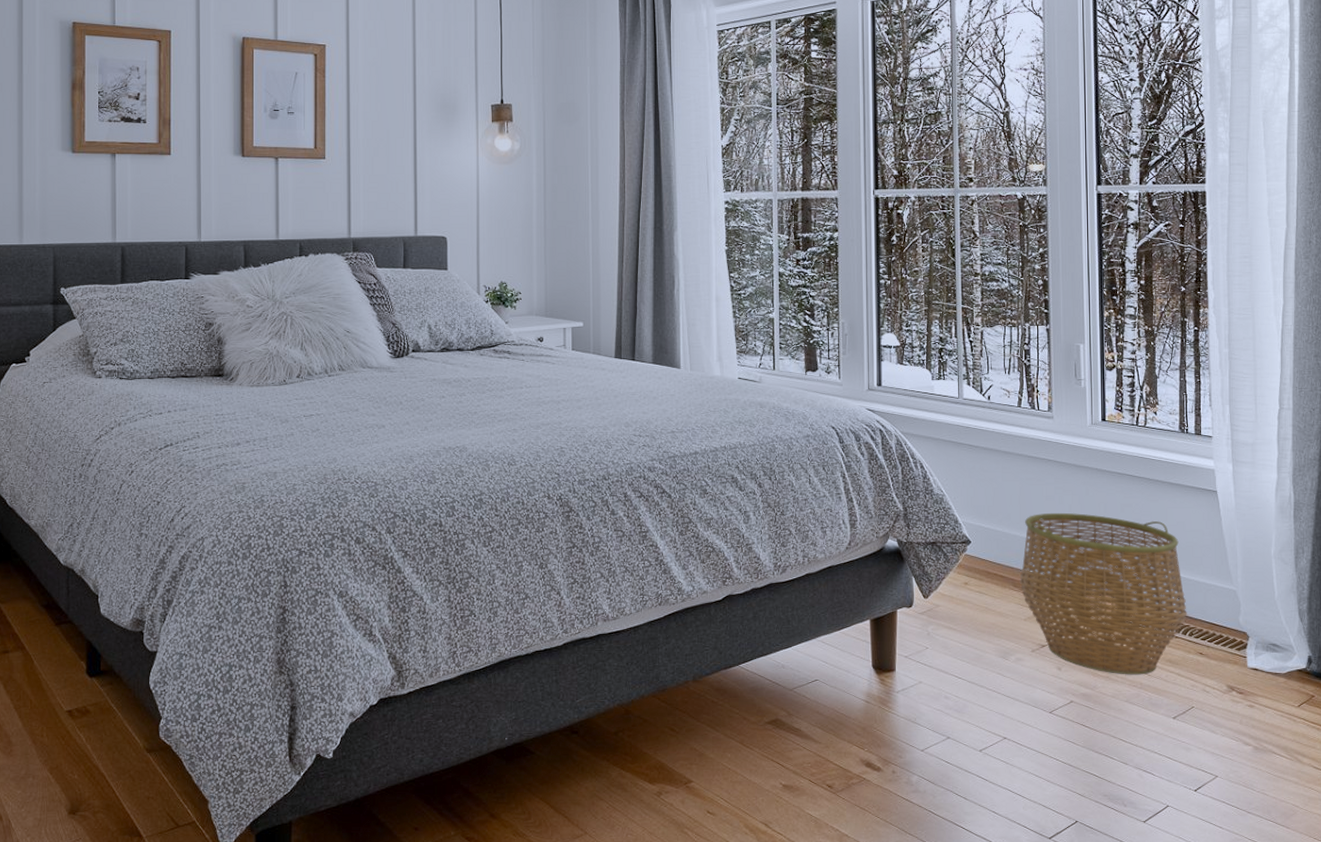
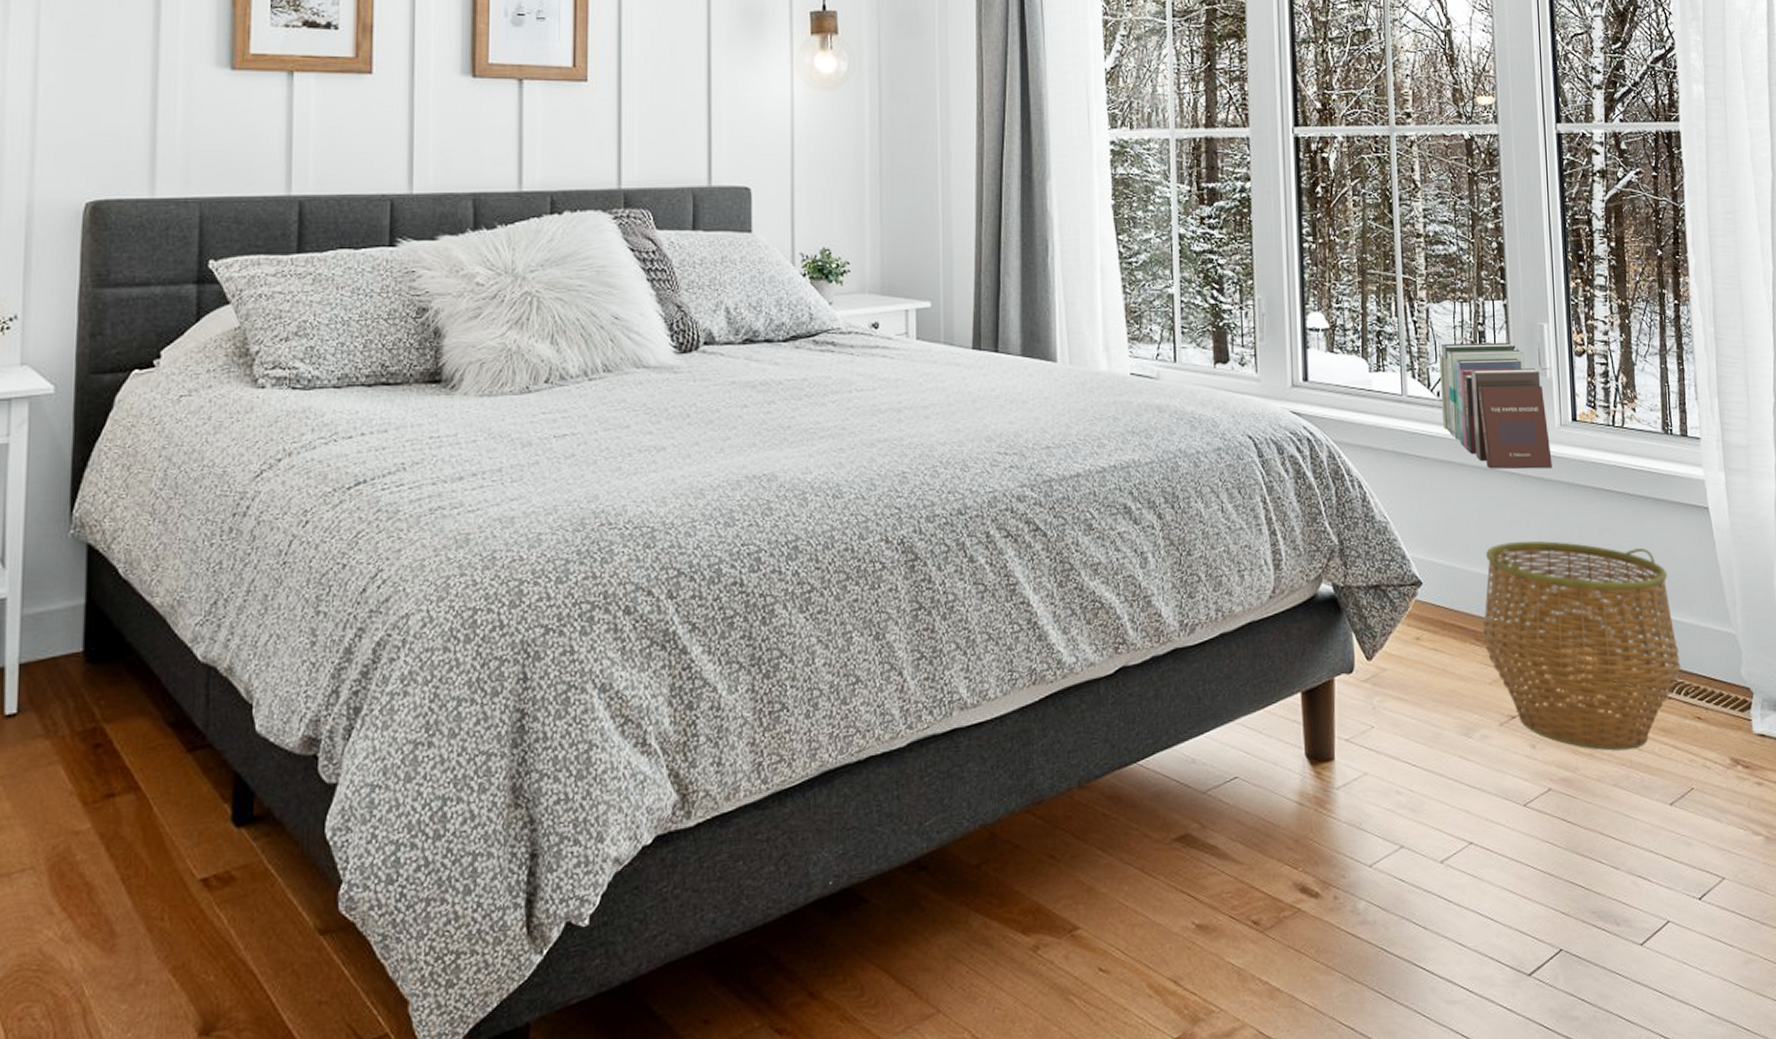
books: none [991,358,1083,458] -> present [1439,342,1552,470]

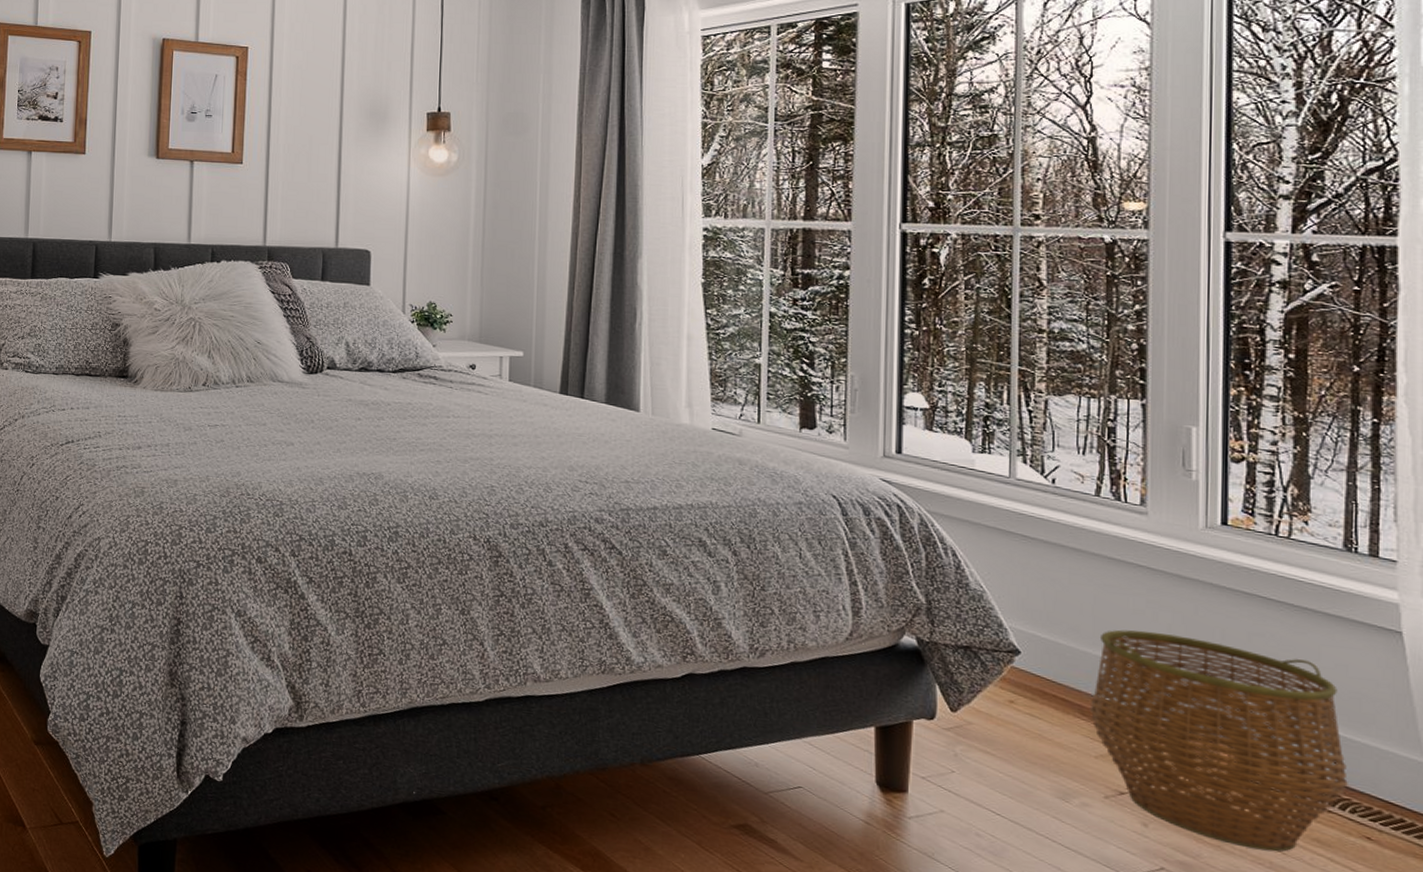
books: present [1439,342,1552,470] -> none [1056,434,1192,567]

